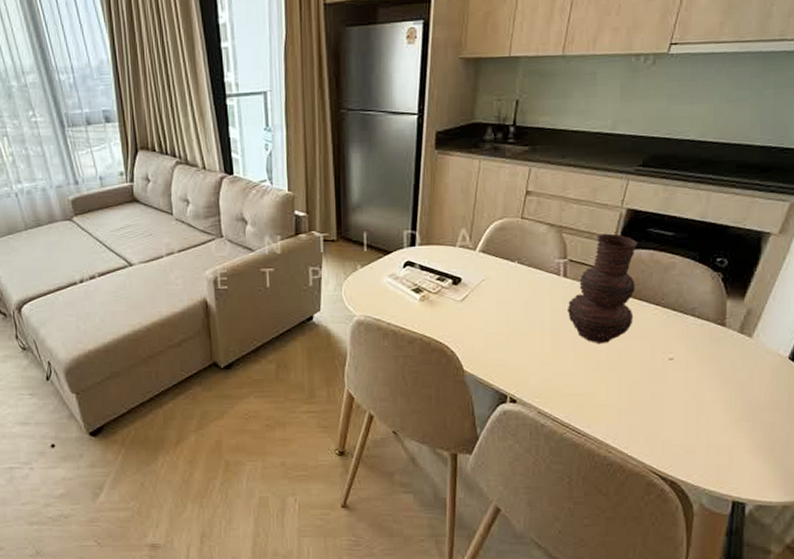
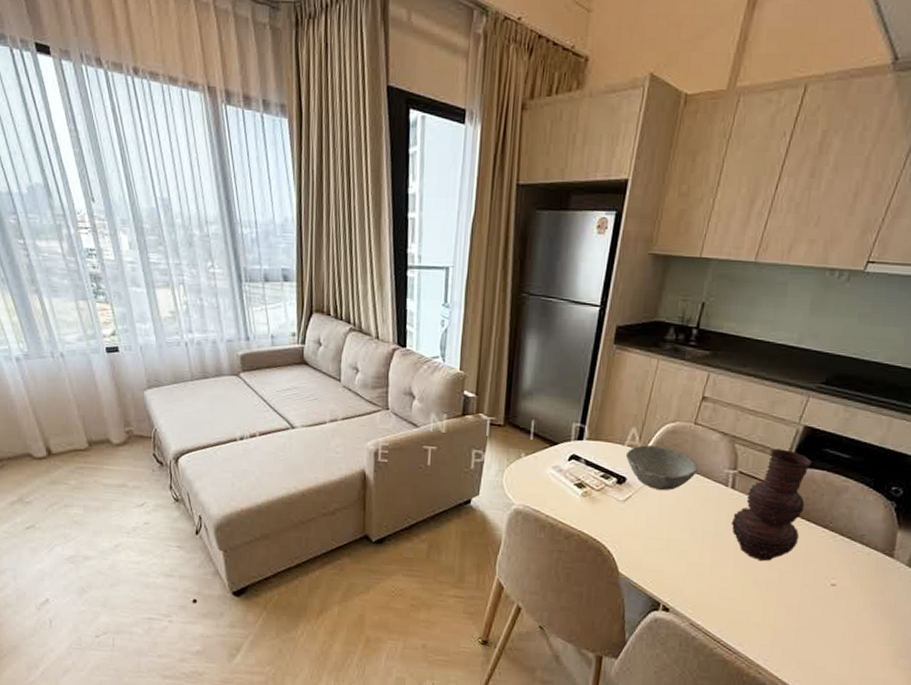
bowl: none [458,244,530,287] -> present [625,445,699,491]

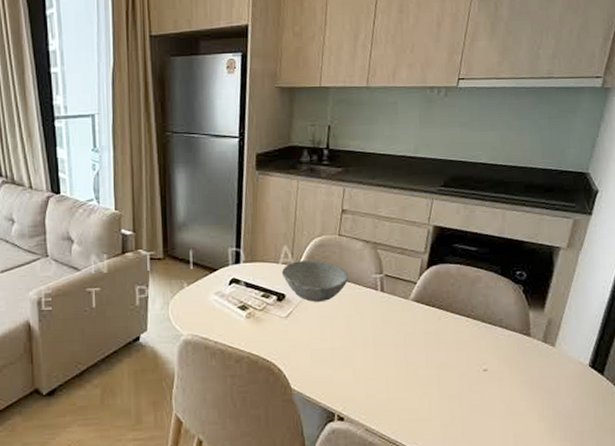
vase: present [731,448,813,562] -> none [386,249,448,358]

